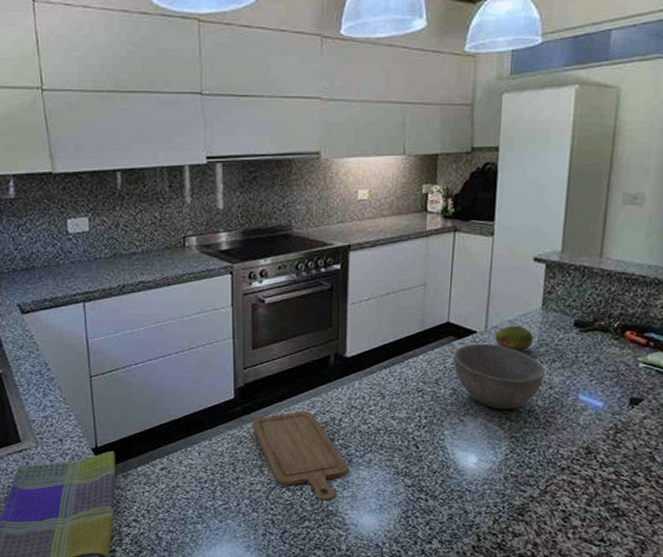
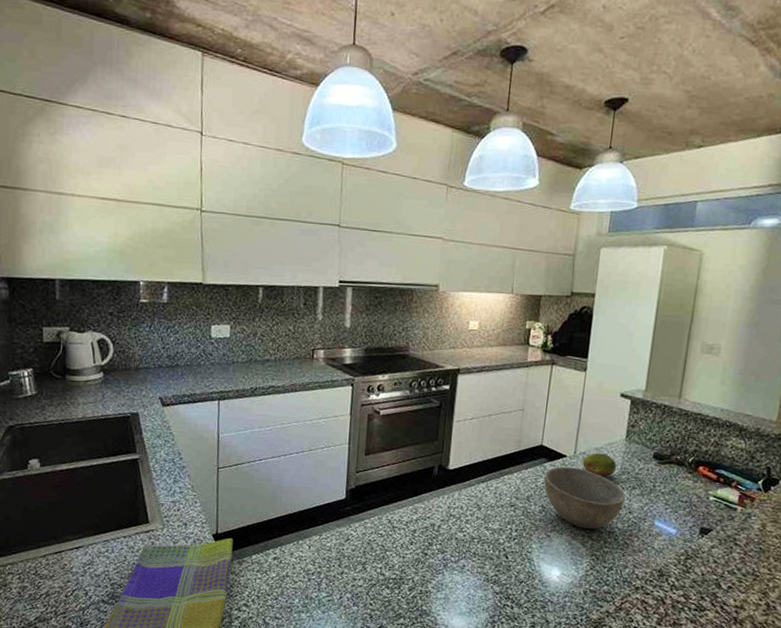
chopping board: present [253,411,348,500] -> none [359,515,443,600]

